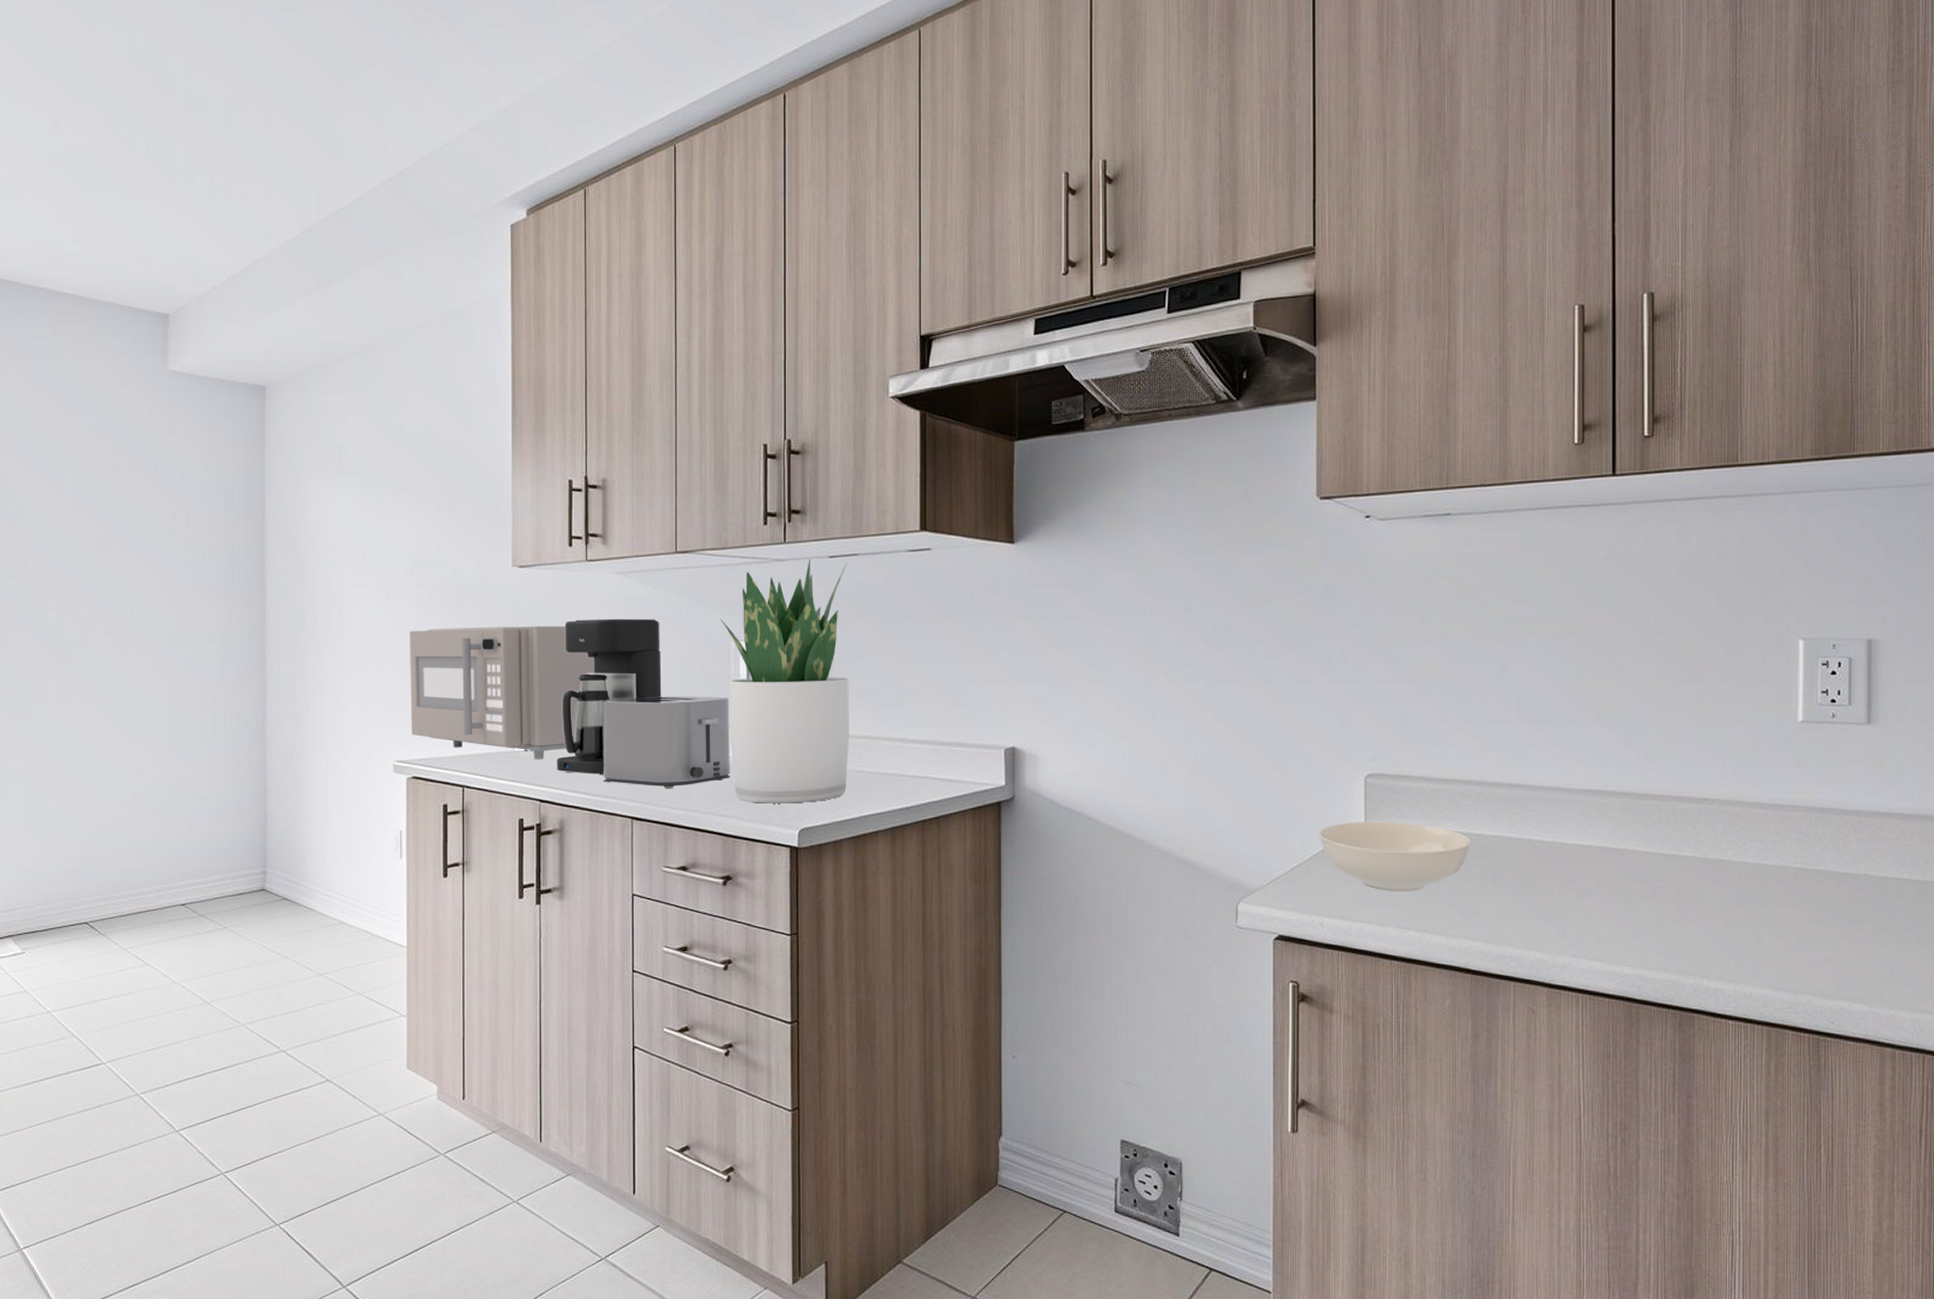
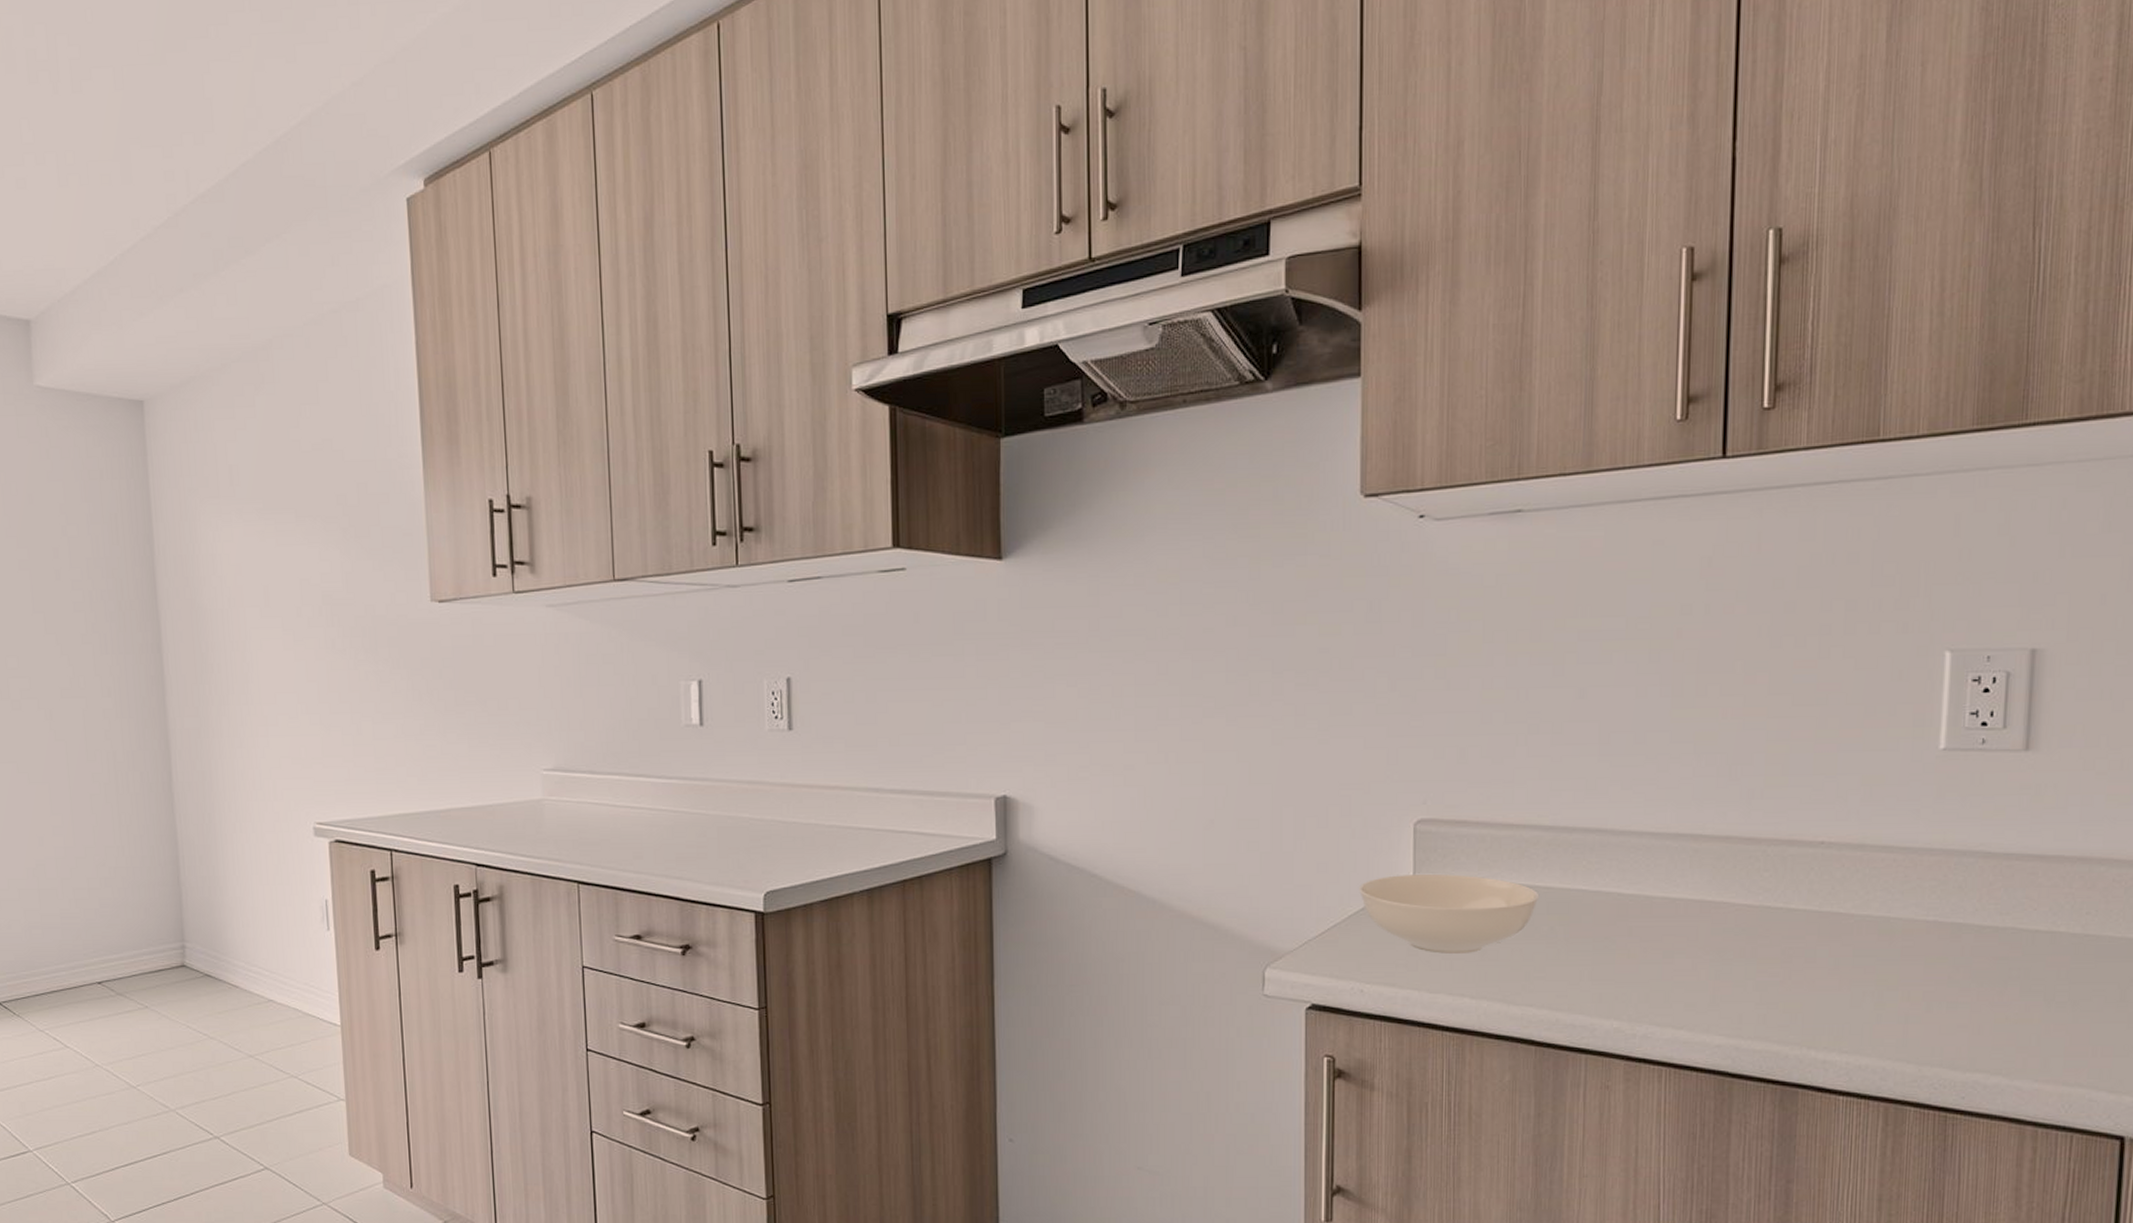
microwave: present [410,625,595,760] -> none [322,667,529,819]
coffee maker: present [557,618,662,776] -> none [492,657,605,836]
toaster: present [602,695,730,788] -> none [538,744,685,848]
planter: present [720,559,850,804] -> none [667,584,819,864]

